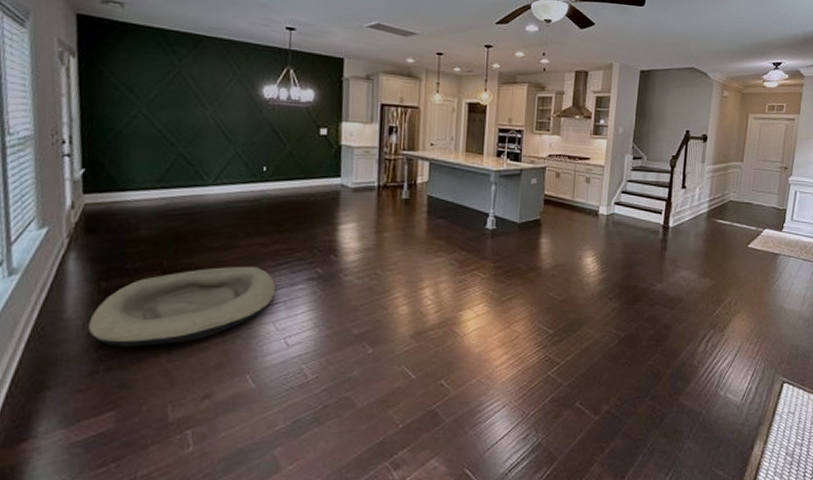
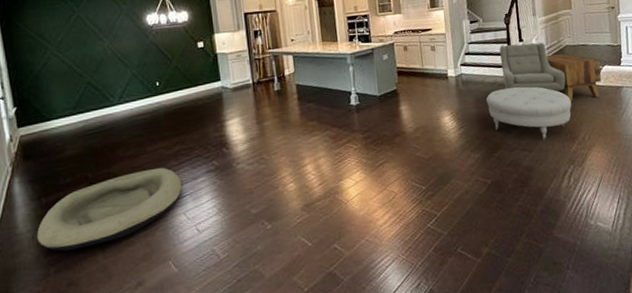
ottoman: none [635,236,724,300] -> present [486,86,572,141]
armchair: none [657,189,722,249] -> present [499,42,566,92]
side table: none [706,209,762,262] -> present [546,54,602,102]

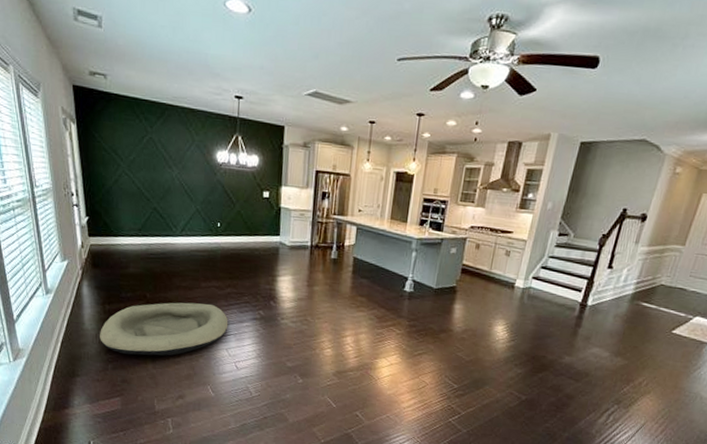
ottoman: present [486,86,572,141] -> none [546,312,643,375]
armchair: present [499,42,566,92] -> none [573,267,646,331]
side table: present [546,54,602,102] -> none [631,290,695,348]

